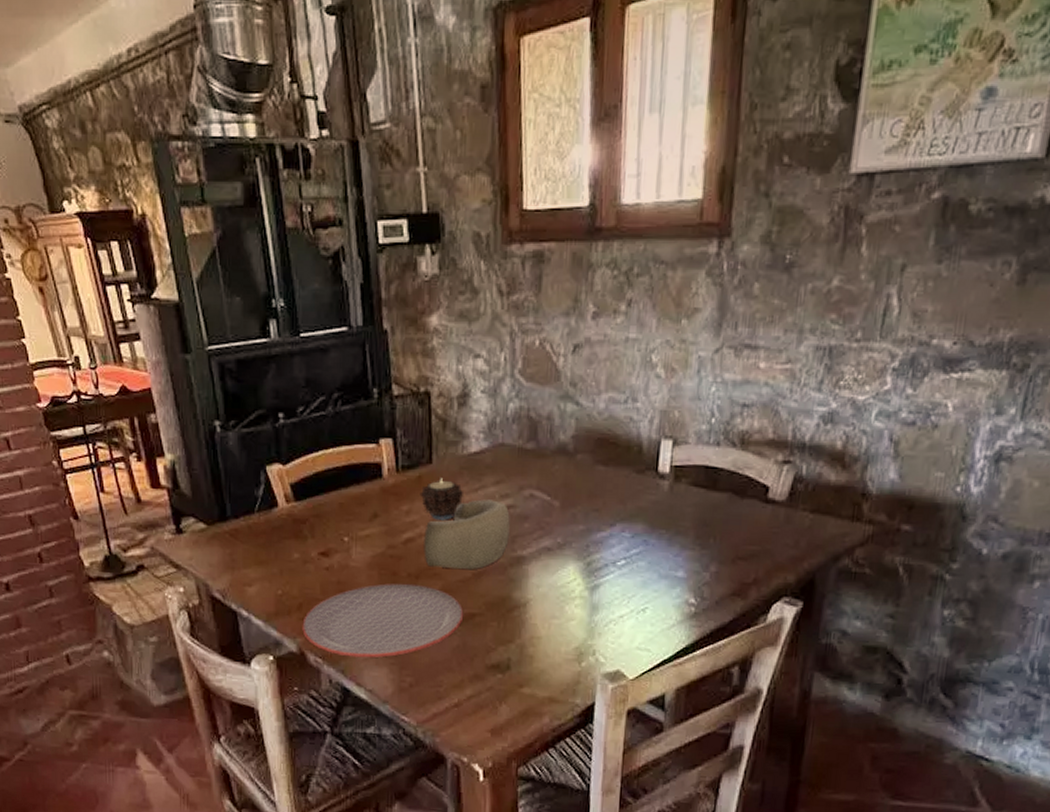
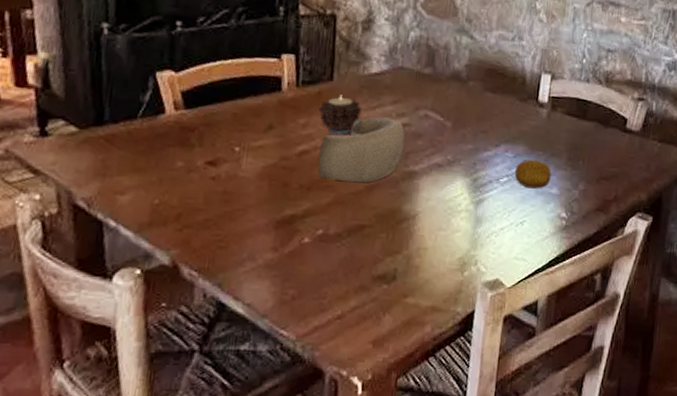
plate: present [302,583,464,658] -> none [178,194,354,271]
fruit: none [633,539,676,572] -> present [514,159,552,189]

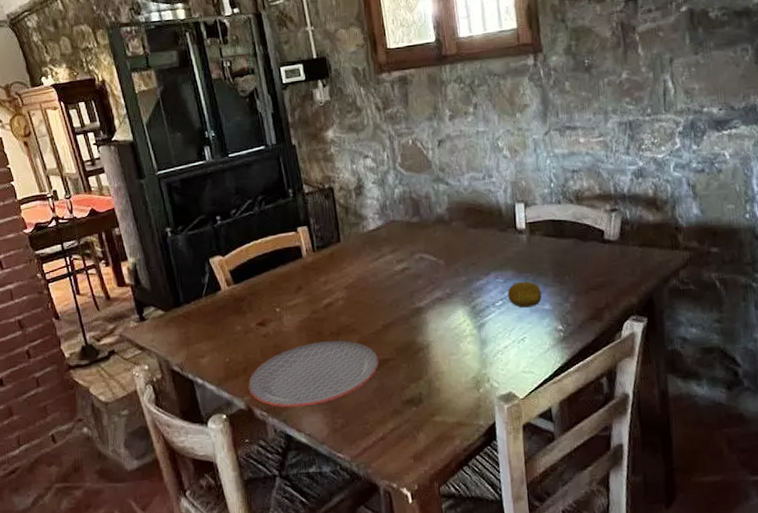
plate: none [178,194,354,271] -> present [248,340,380,408]
decorative bowl: present [317,117,405,183] -> none [340,265,408,325]
candle: present [318,95,363,135] -> none [333,252,368,286]

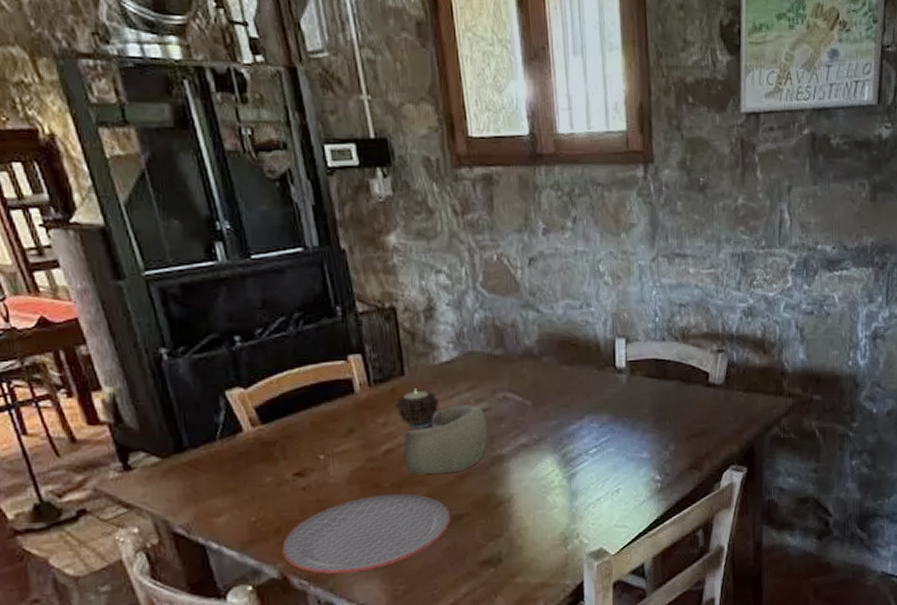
candle: none [333,252,368,286] -> present [395,388,440,429]
decorative bowl: none [340,265,408,325] -> present [403,405,488,475]
fruit: present [507,281,542,308] -> none [602,426,640,456]

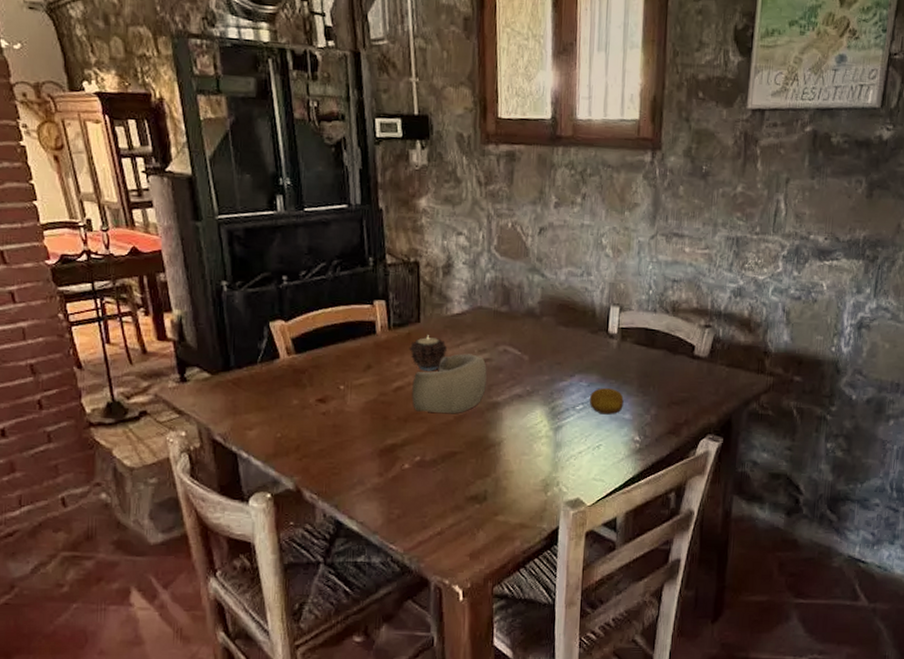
plate: present [282,493,452,574] -> none [299,426,447,493]
fruit: none [602,426,640,456] -> present [589,387,624,415]

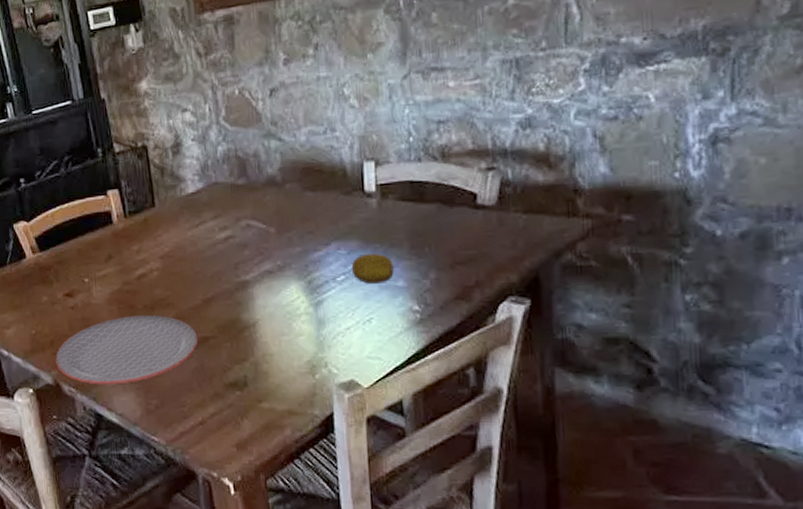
plate: none [299,426,447,493] -> present [55,314,199,385]
candle: present [409,335,448,371] -> none [147,218,187,256]
decorative bowl: present [412,353,487,414] -> none [154,233,232,298]

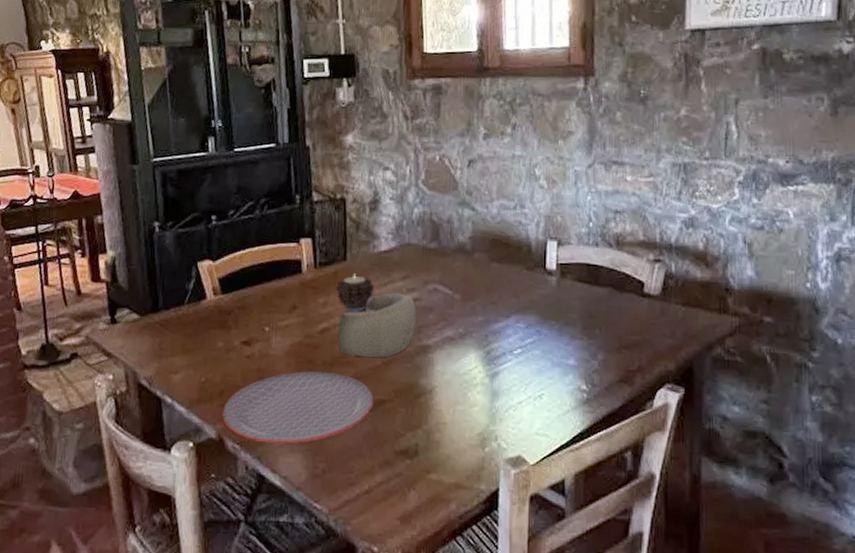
candle: none [147,218,187,256] -> present [335,274,375,312]
decorative bowl: none [154,233,232,298] -> present [338,293,416,358]
fruit: present [351,253,394,284] -> none [528,329,567,360]

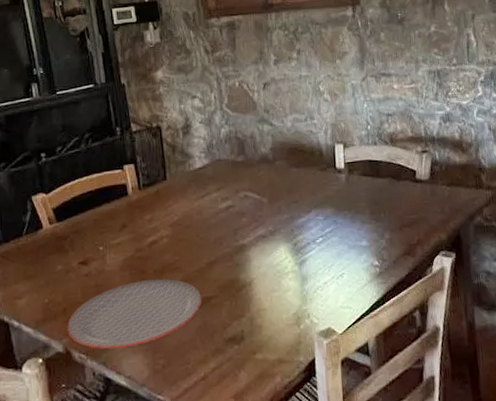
candle: present [335,274,375,312] -> none [159,190,194,224]
decorative bowl: present [338,293,416,358] -> none [165,203,232,263]

